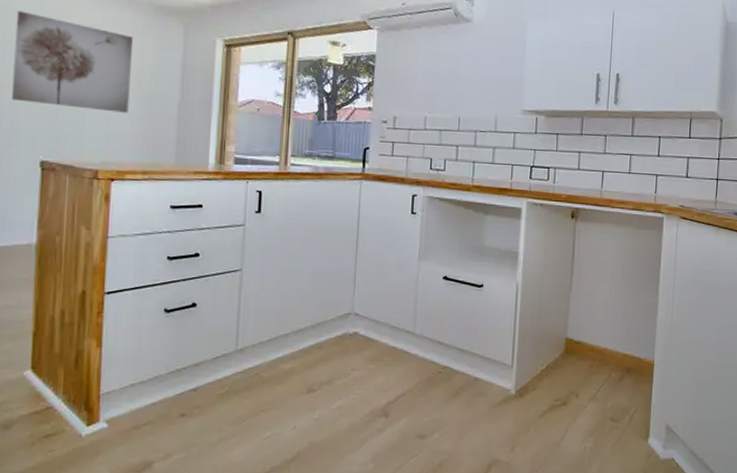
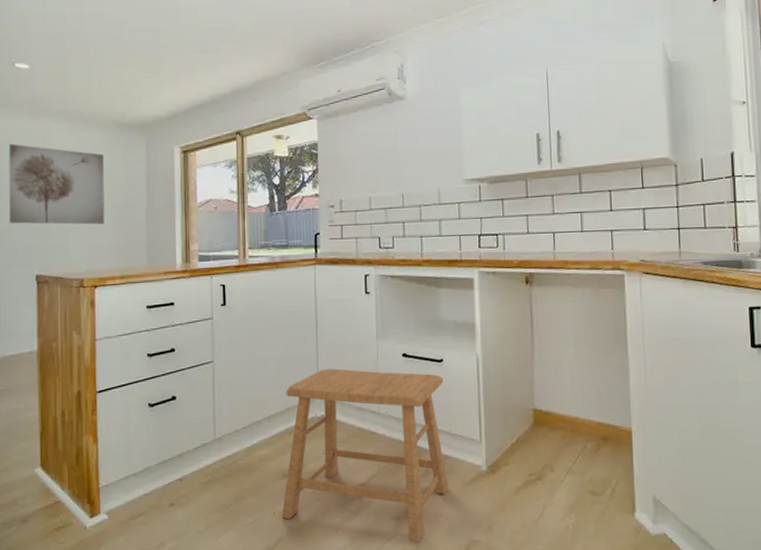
stool: none [302,286,482,460] -> present [281,368,448,542]

